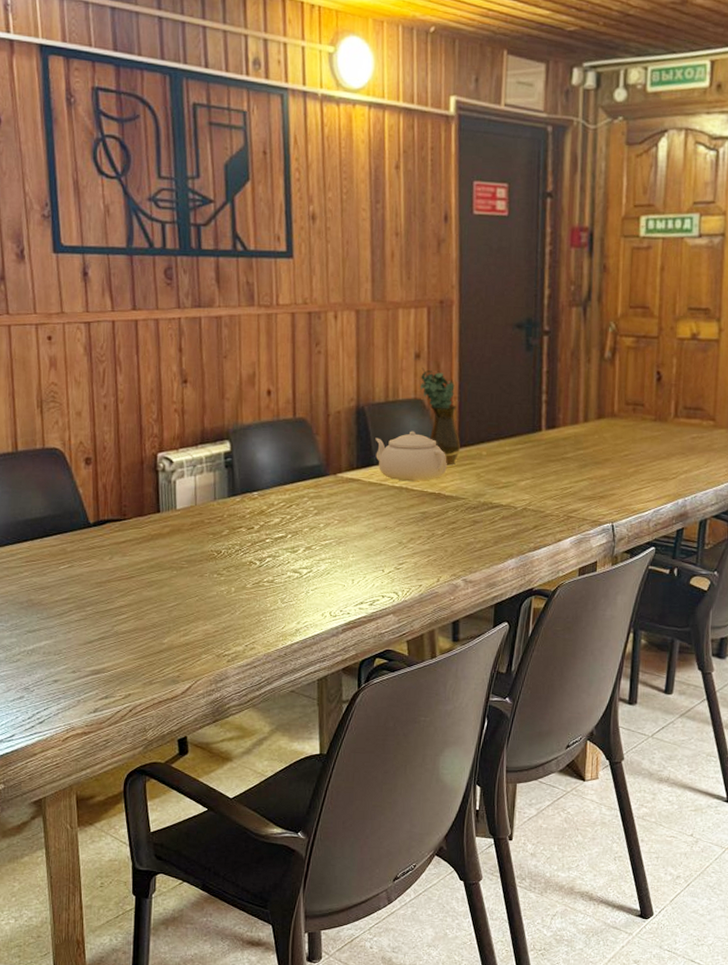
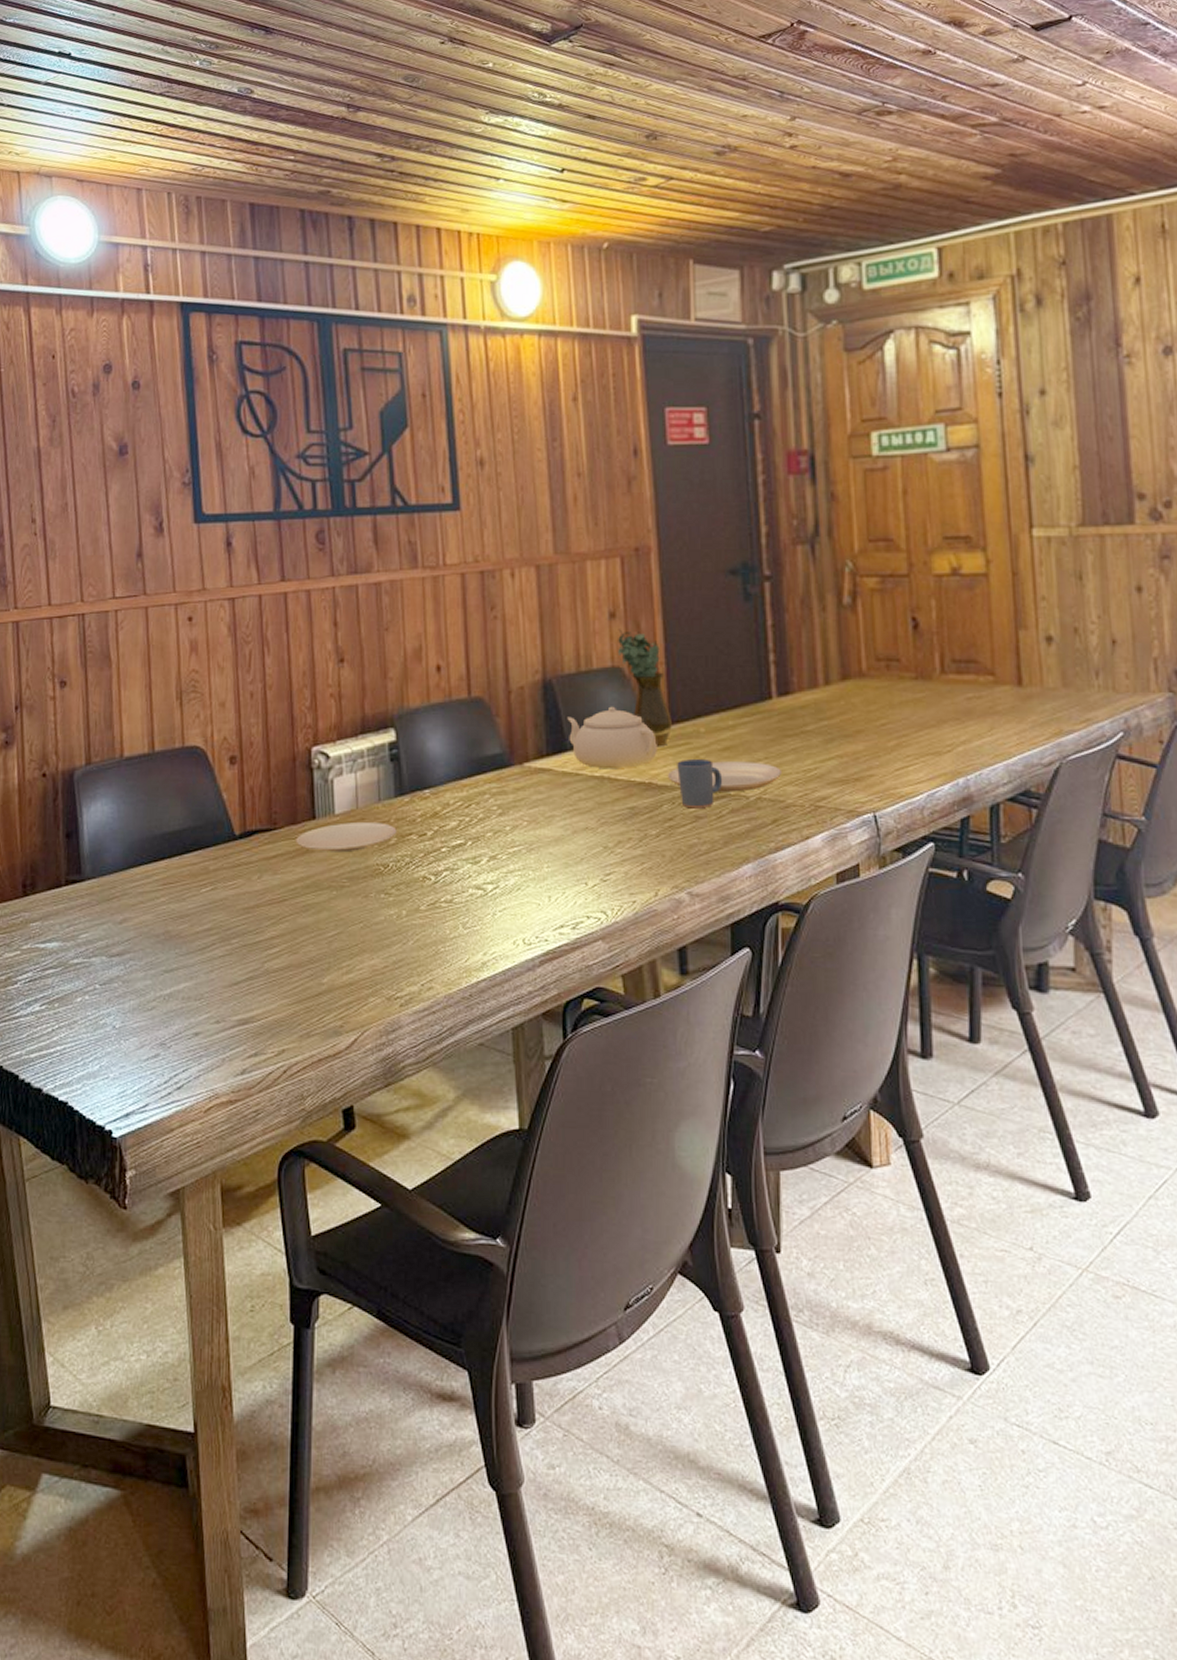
plate: none [142,516,229,541] -> present [296,821,397,853]
plate: none [453,478,544,504] -> present [667,761,781,792]
mug: none [462,475,498,515] -> present [677,758,723,809]

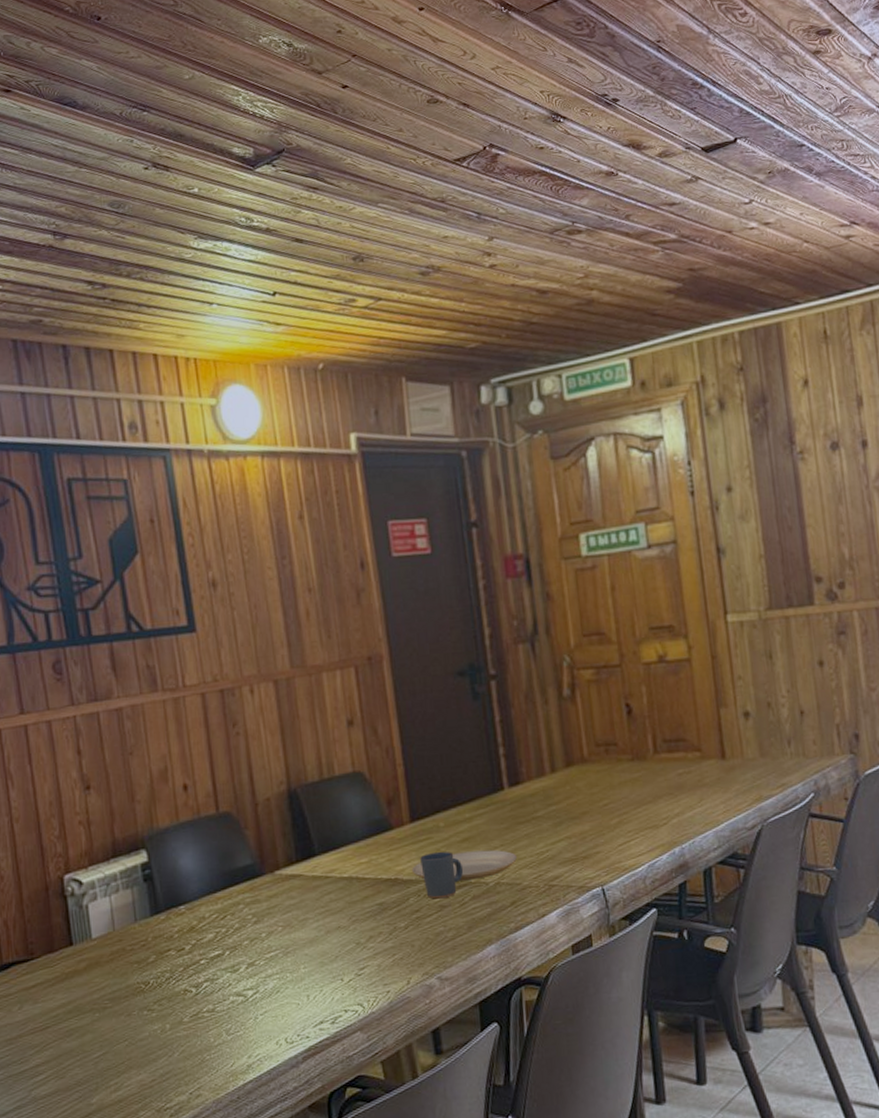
plate: present [296,821,397,853] -> none [54,942,155,977]
teapot: present [567,706,657,770] -> none [314,809,401,870]
vase: present [618,629,672,747] -> none [356,735,413,844]

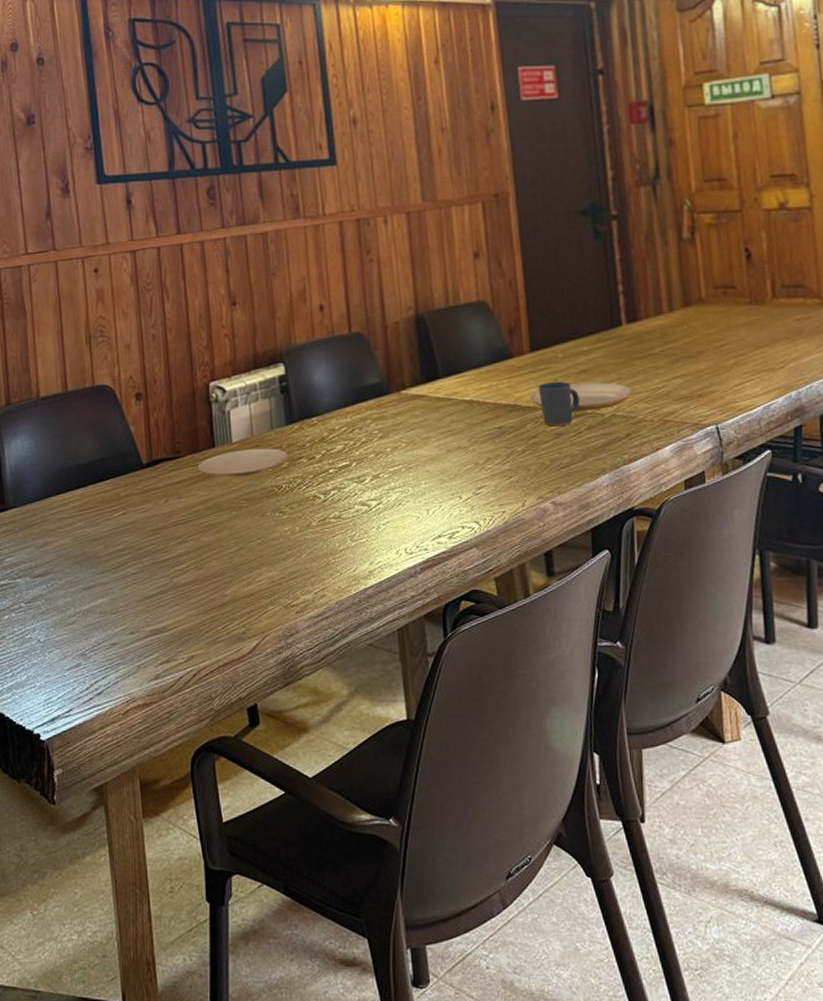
plate: none [54,942,155,977] -> present [197,448,289,477]

